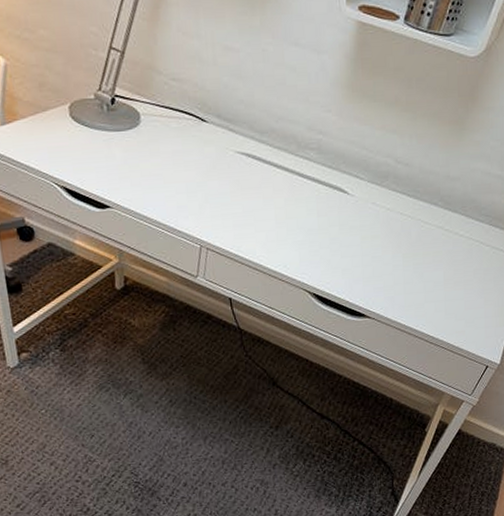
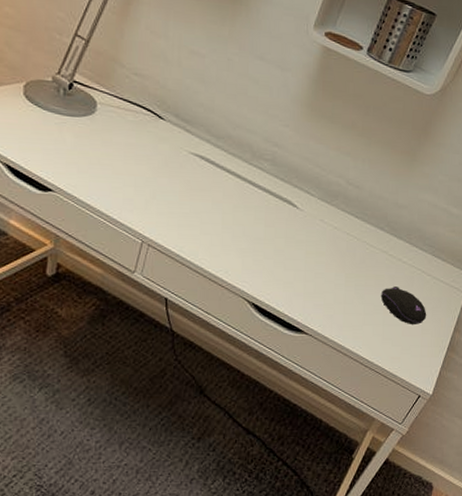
computer mouse: none [441,261,489,297] -> present [381,287,427,324]

